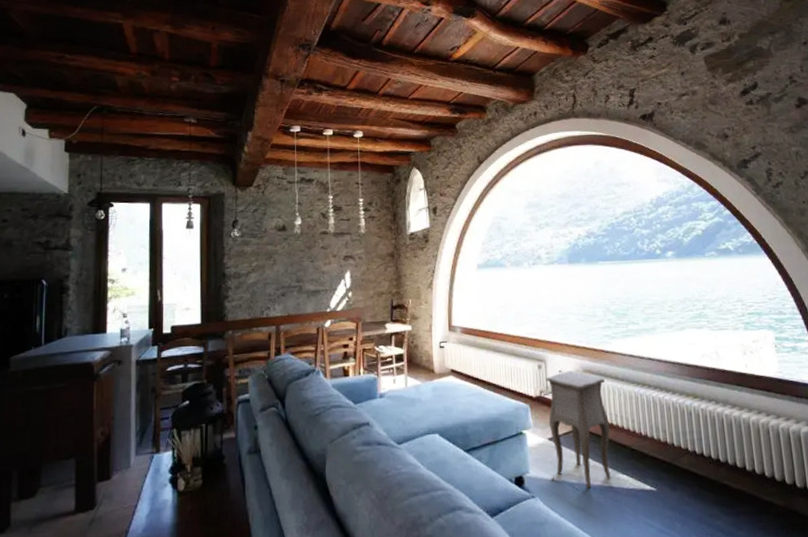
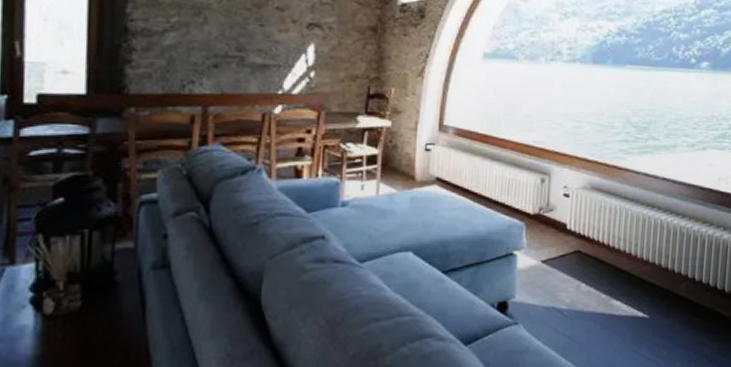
side table: present [546,370,611,488] -> none [538,187,614,314]

